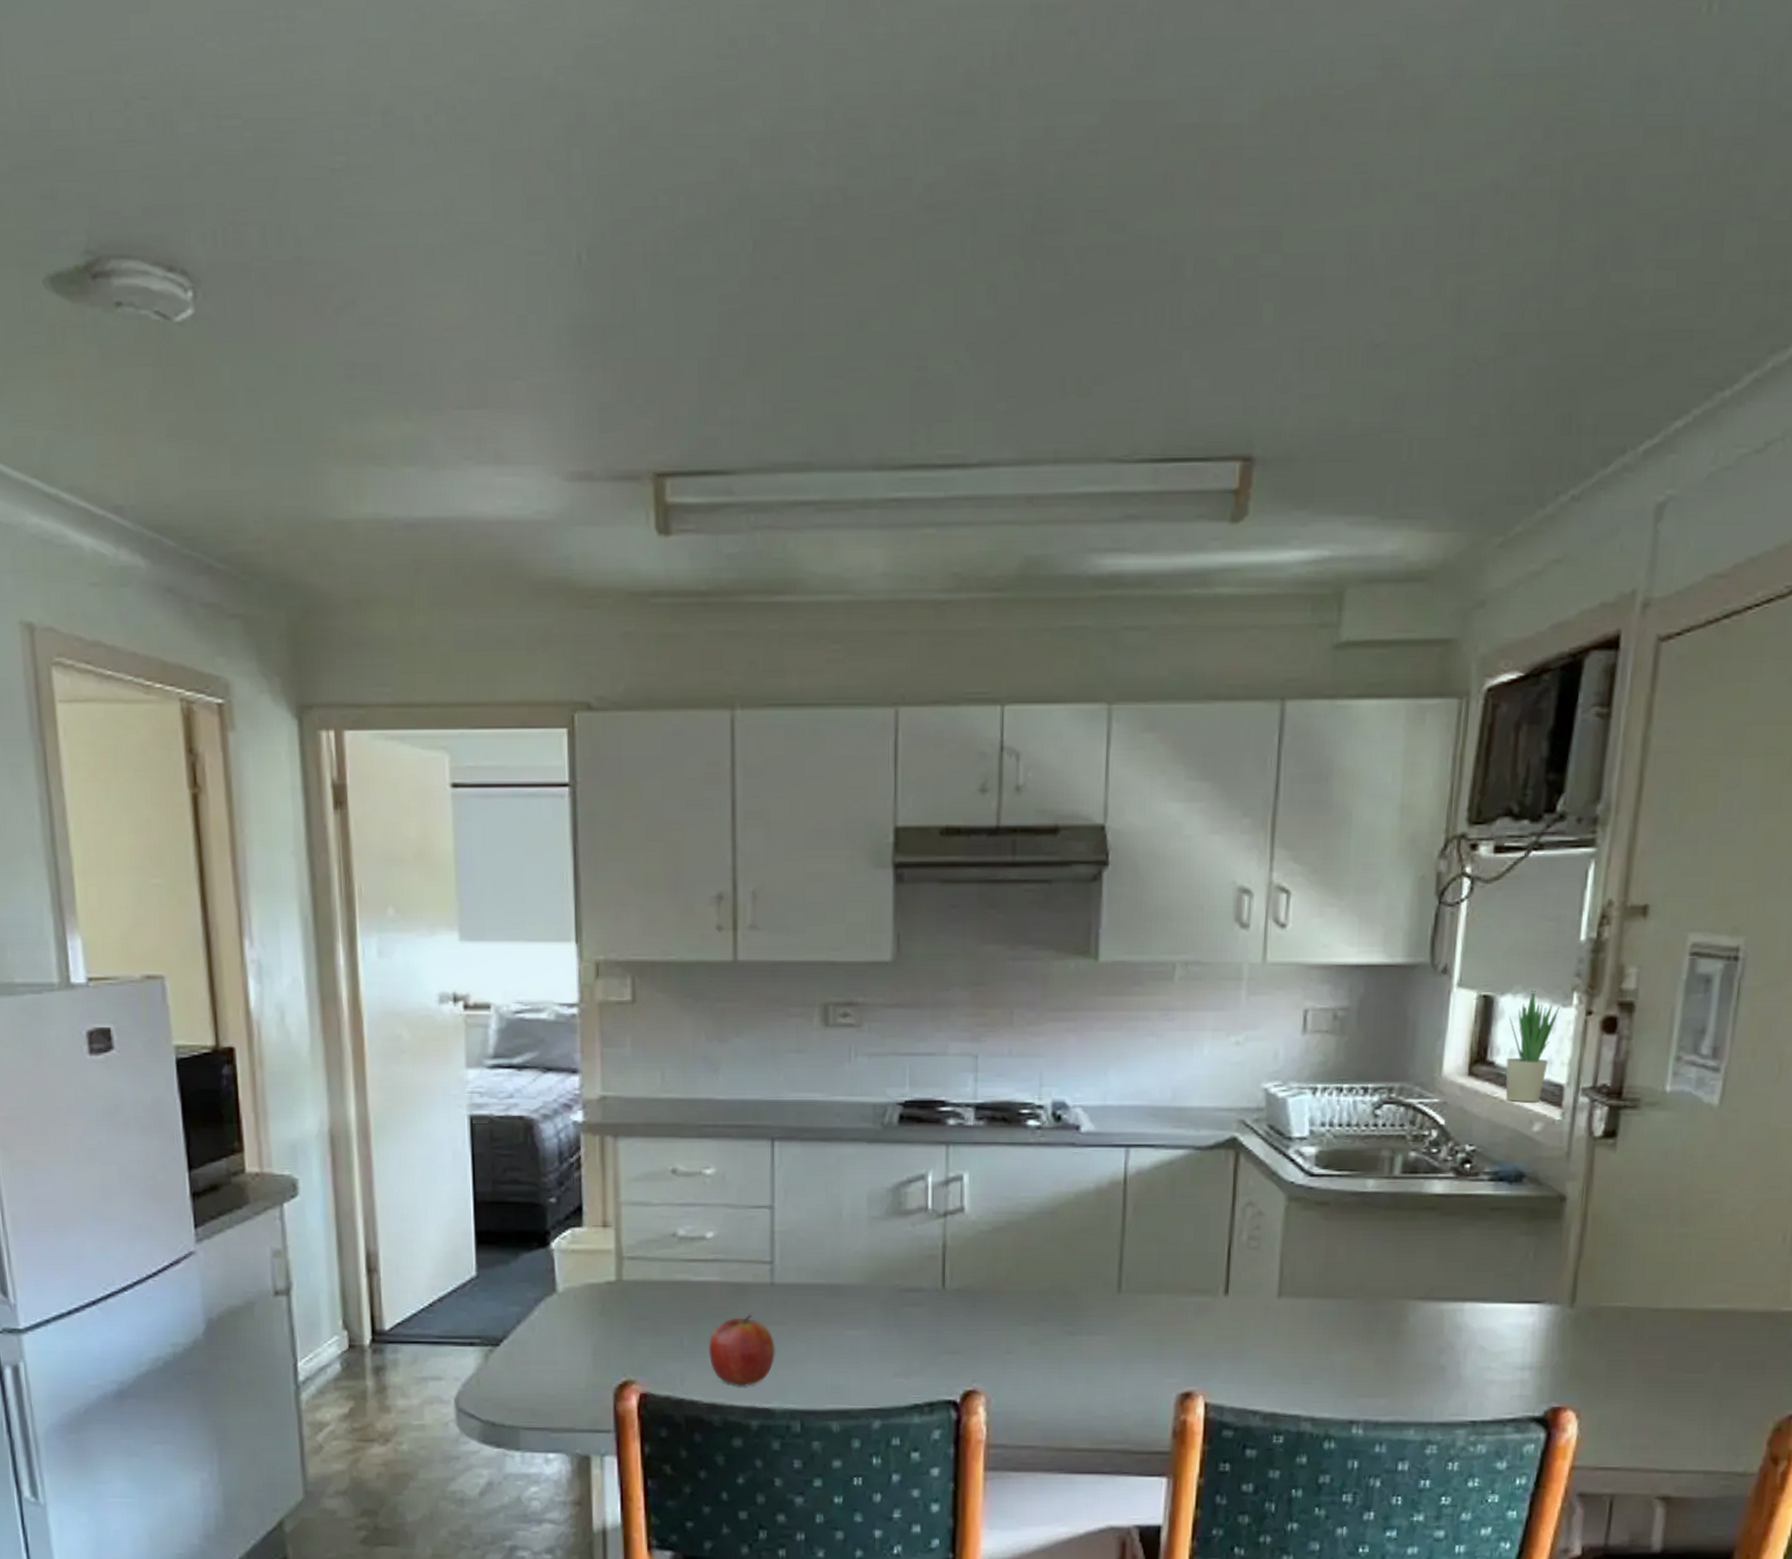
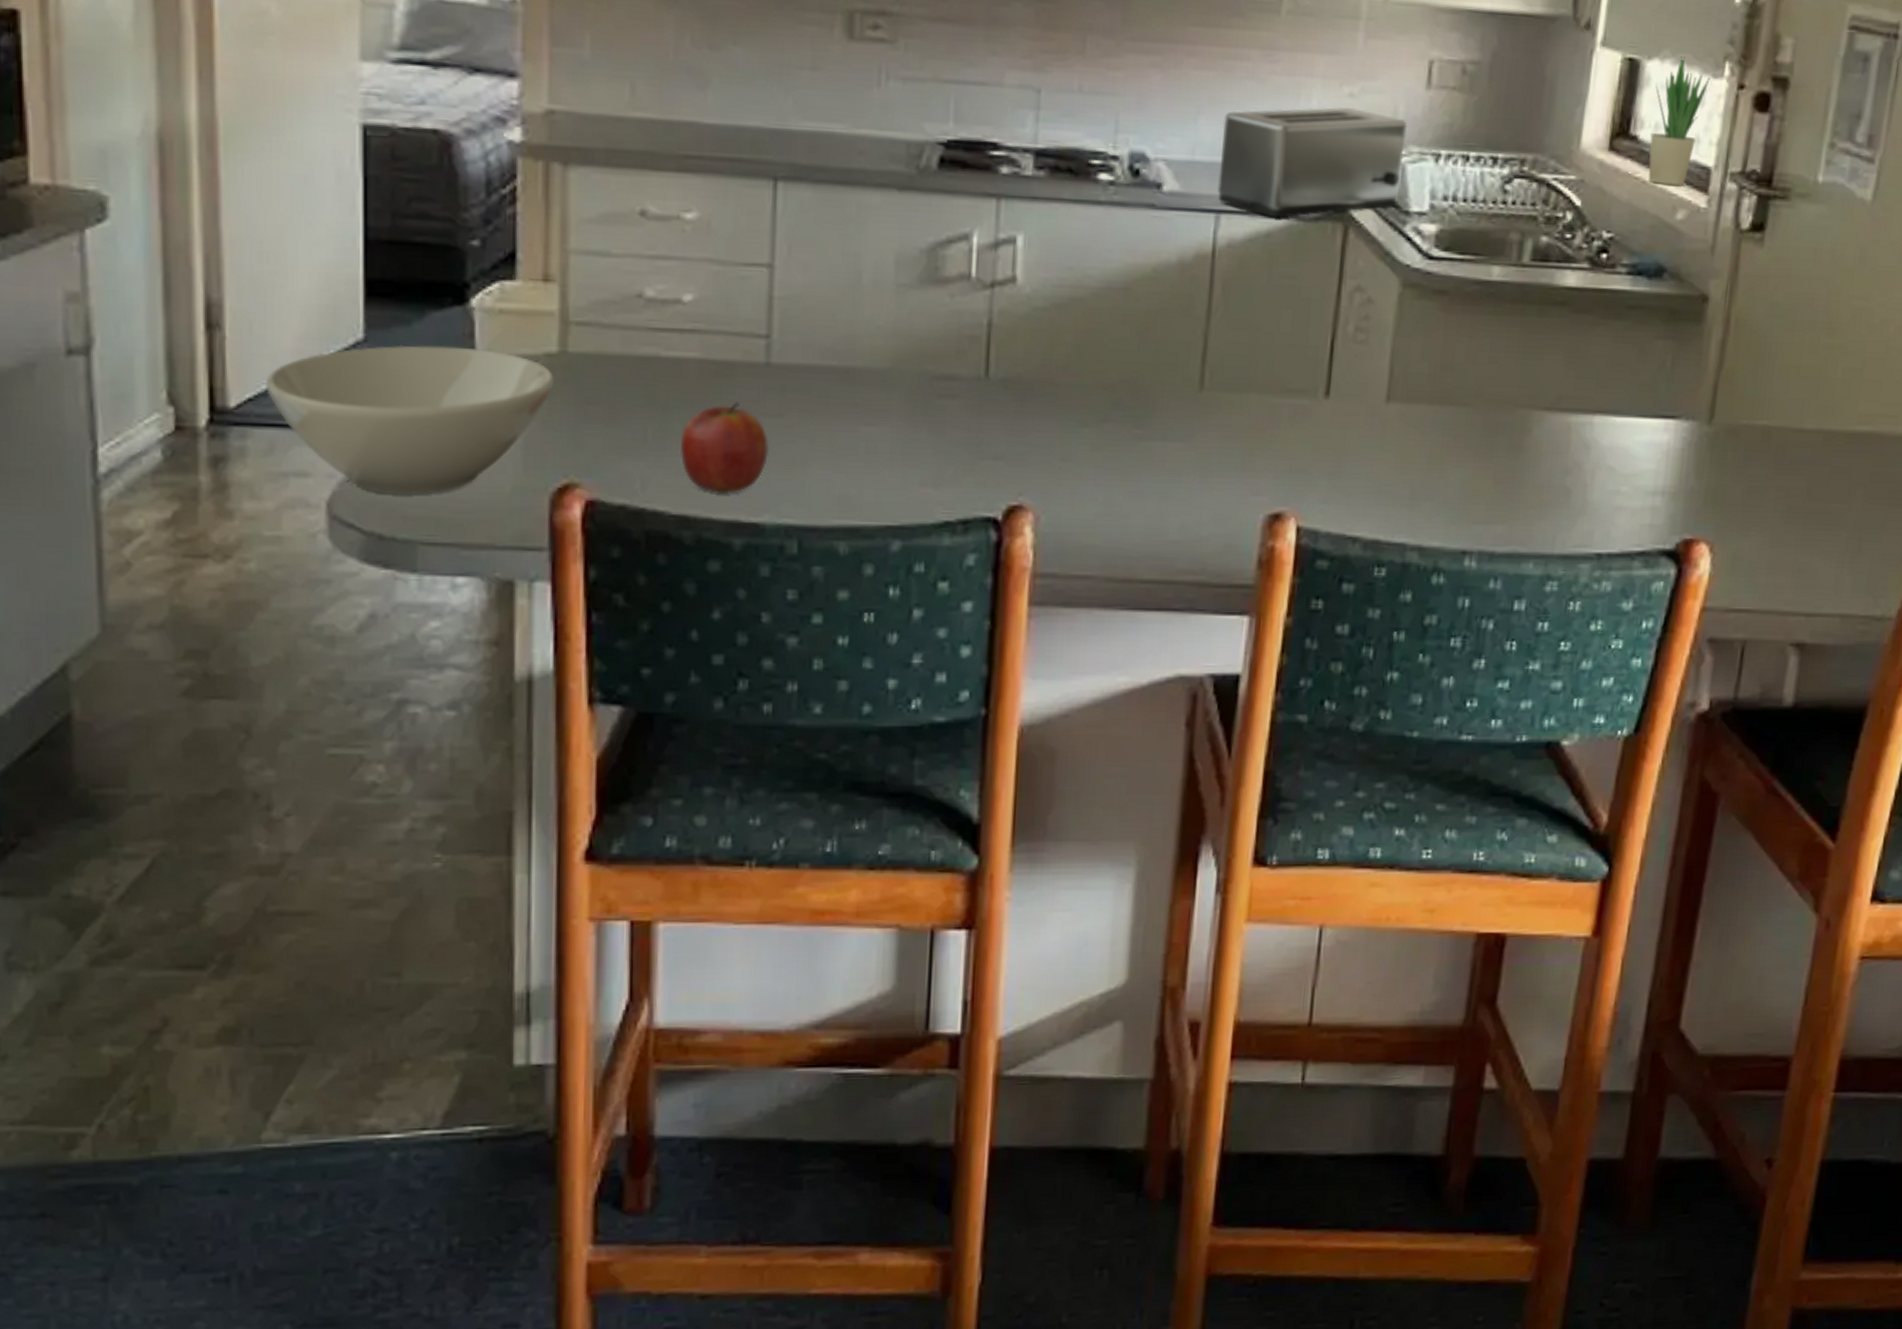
bowl: none [409,1279,615,1393] -> present [266,345,556,496]
toaster: none [1126,1053,1288,1148] -> present [1216,107,1408,218]

